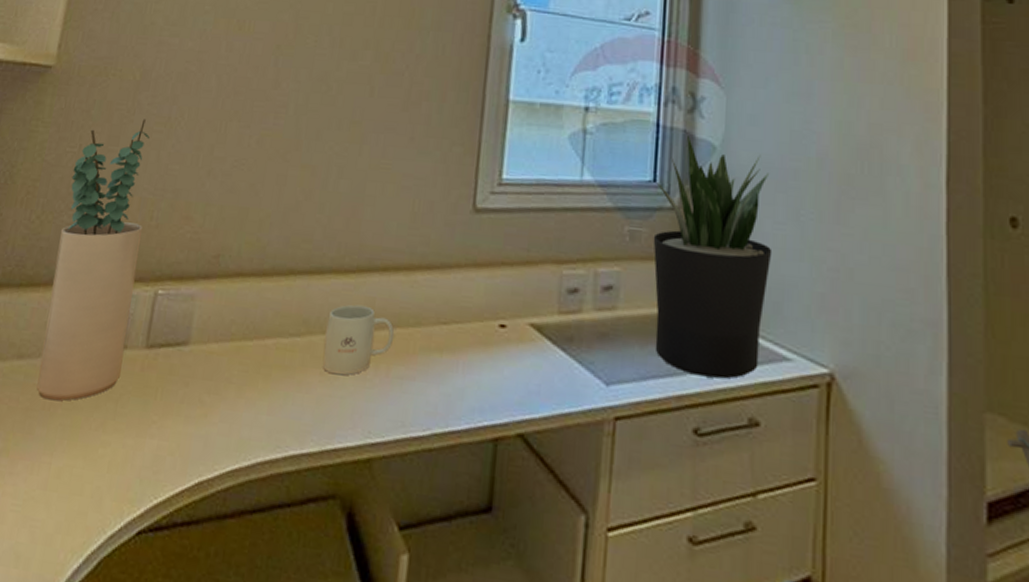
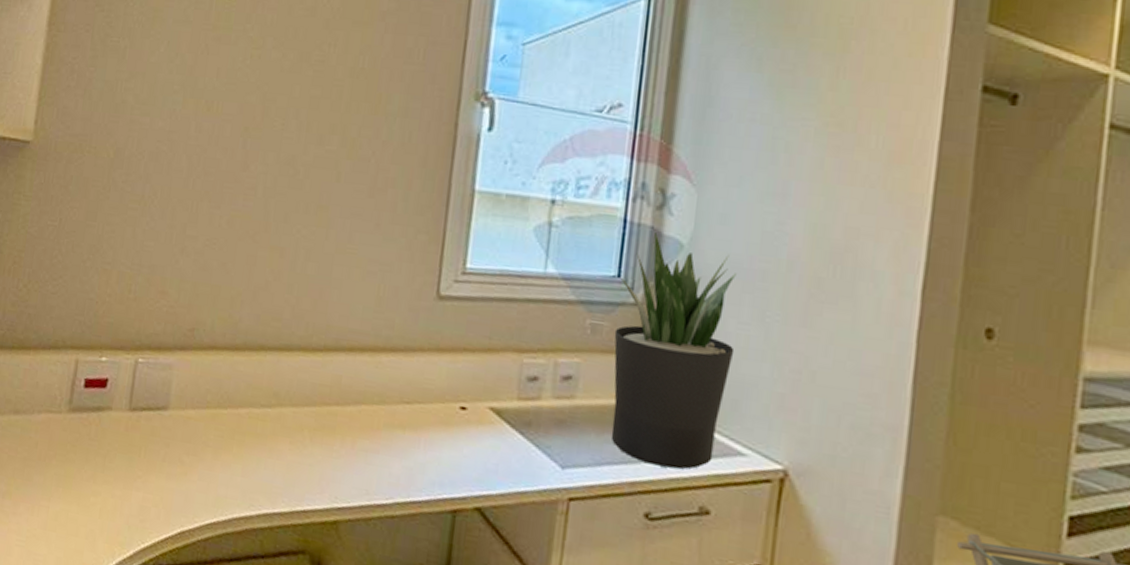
vase: present [36,119,150,401] -> none [32,196,125,454]
mug: present [322,304,395,376] -> none [292,381,360,446]

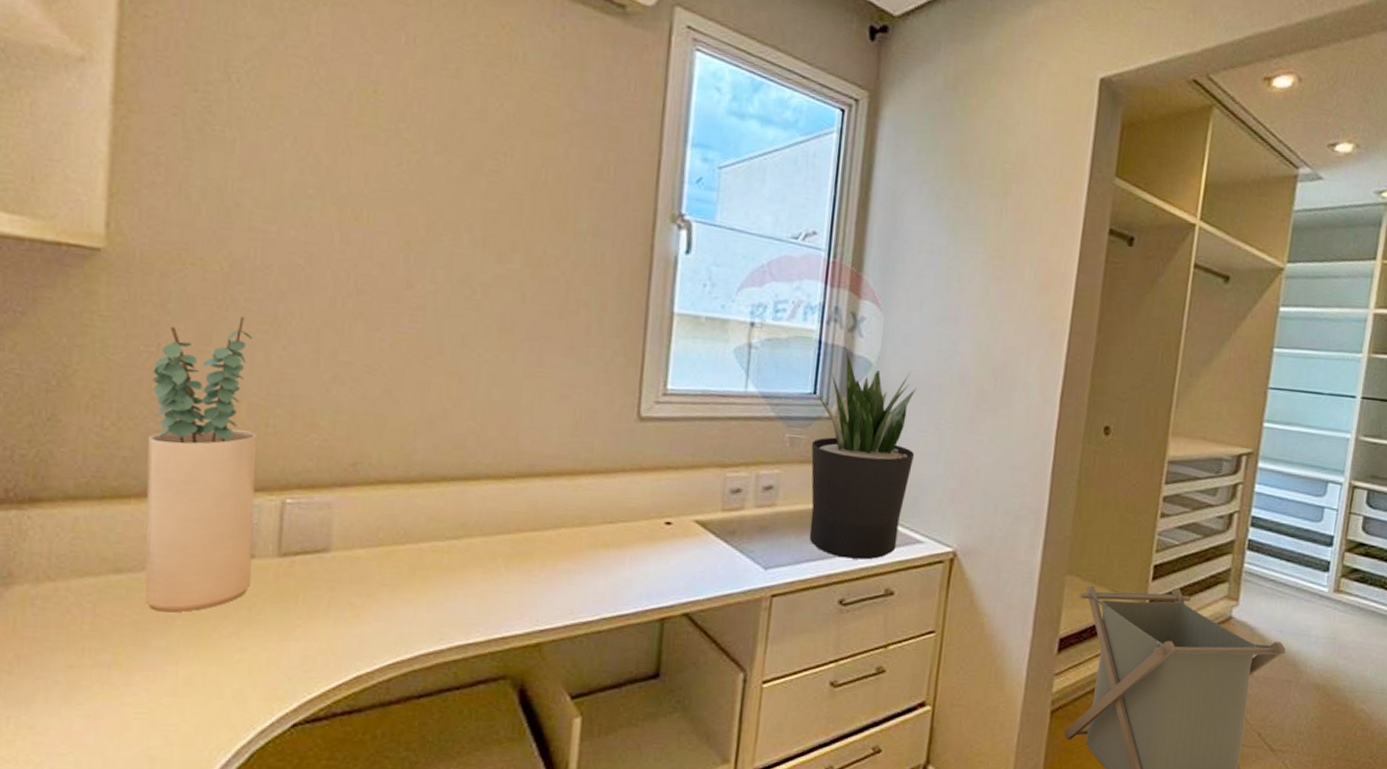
vase: none [32,196,125,454] -> present [144,317,258,613]

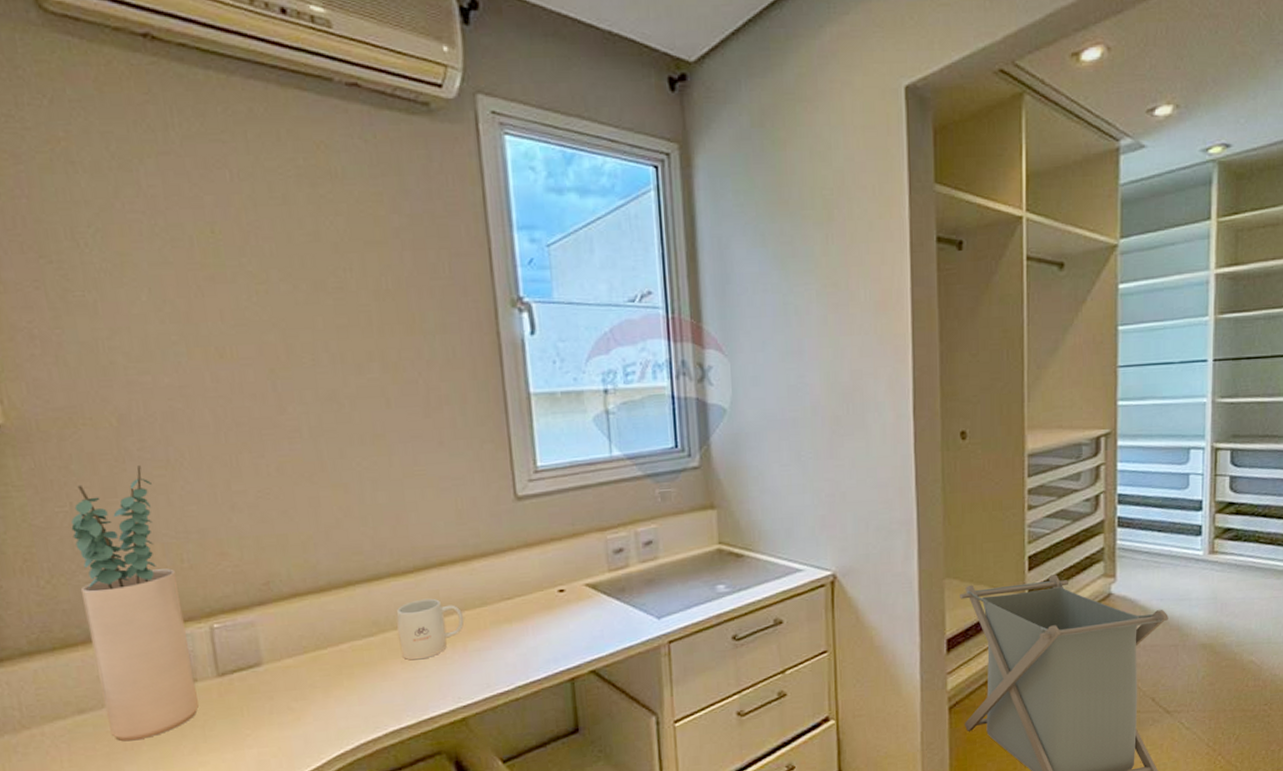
mug: none [484,508,560,573] -> present [396,598,464,661]
planter: present [809,353,917,560] -> none [678,403,781,597]

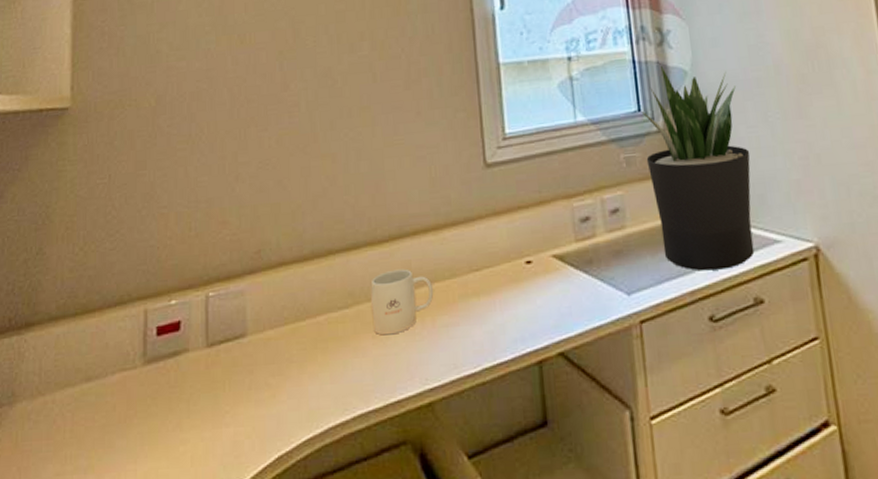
vase: present [71,465,199,742] -> none [105,140,187,413]
planter: none [678,403,781,597] -> present [641,66,755,271]

